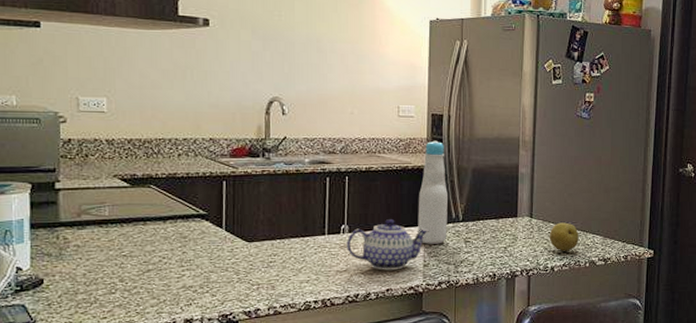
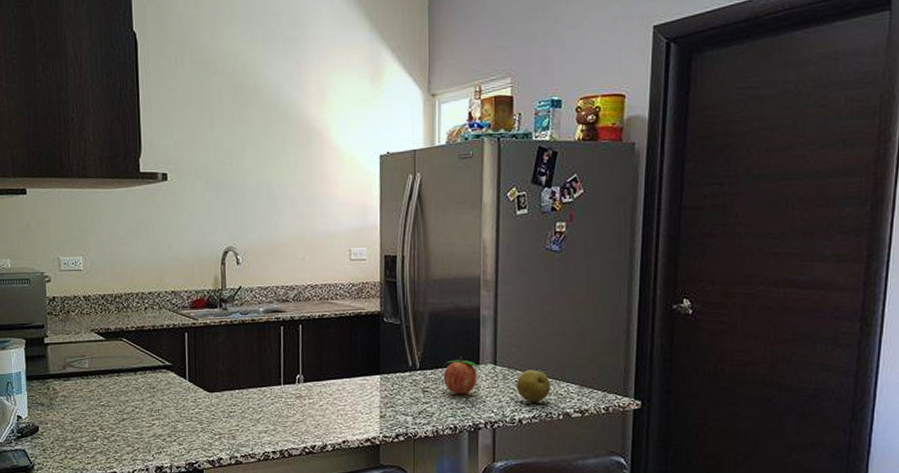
teapot: present [347,219,429,270] -> none [302,368,385,421]
bottle: present [418,140,448,244] -> none [372,283,404,394]
fruit: none [484,209,516,244] -> present [443,356,478,394]

